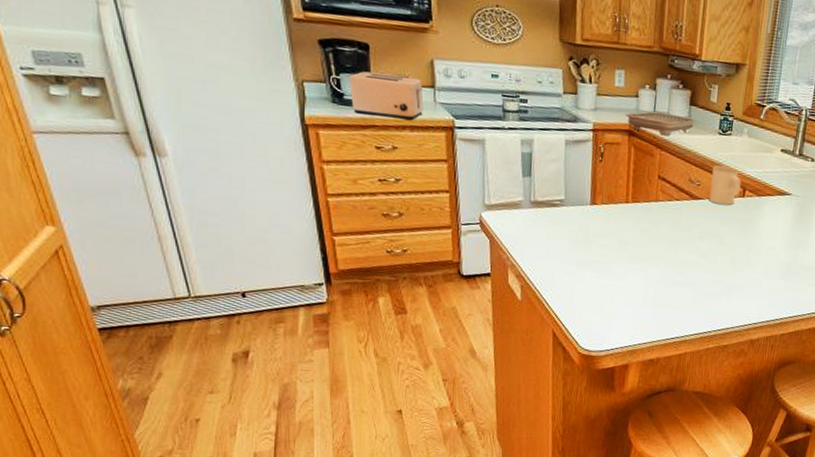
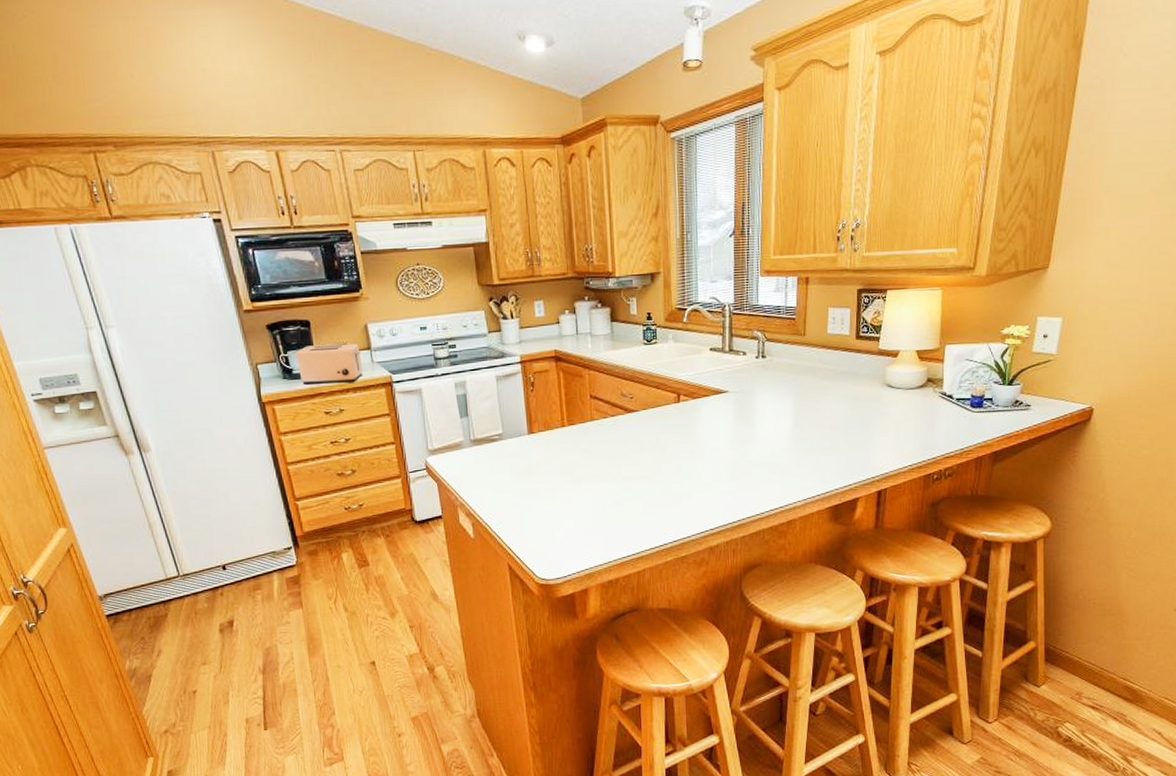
dish rack: present [625,111,697,136] -> none [549,333,620,356]
cup: present [708,165,741,205] -> none [642,374,674,414]

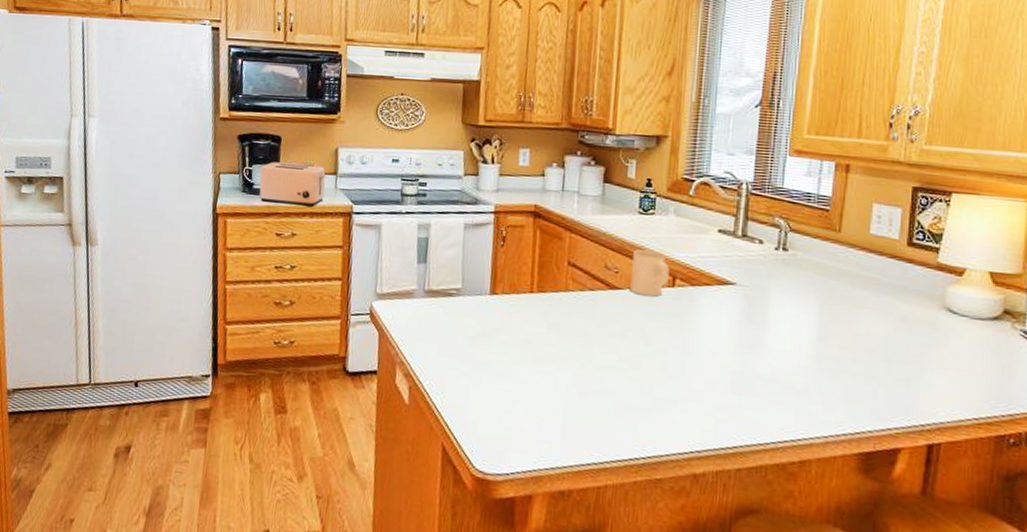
cup: none [642,374,674,414] -> present [629,249,670,297]

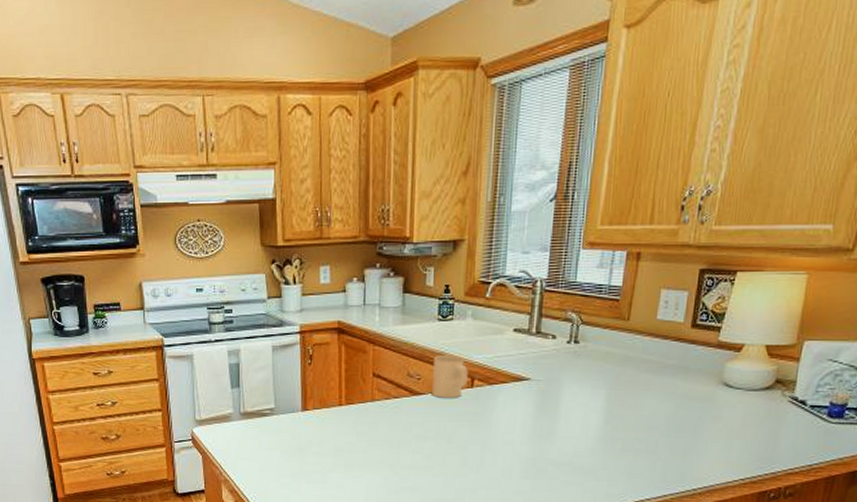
toaster: present [259,162,326,207] -> none [69,302,134,344]

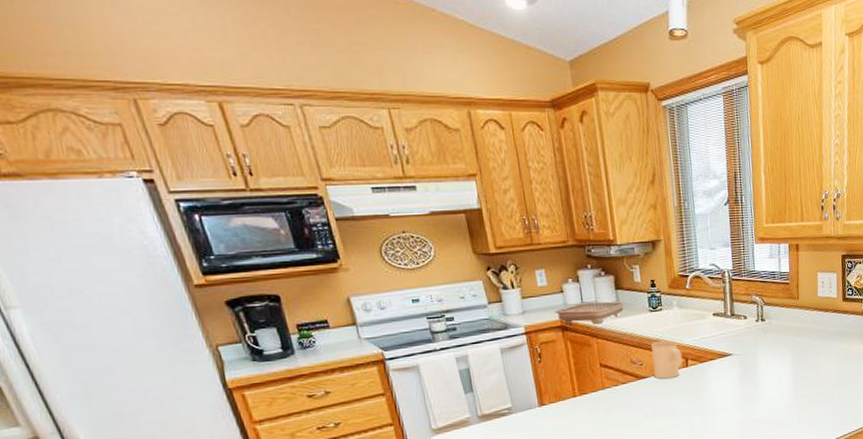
dish rack: none [332,305,412,329] -> present [554,301,625,324]

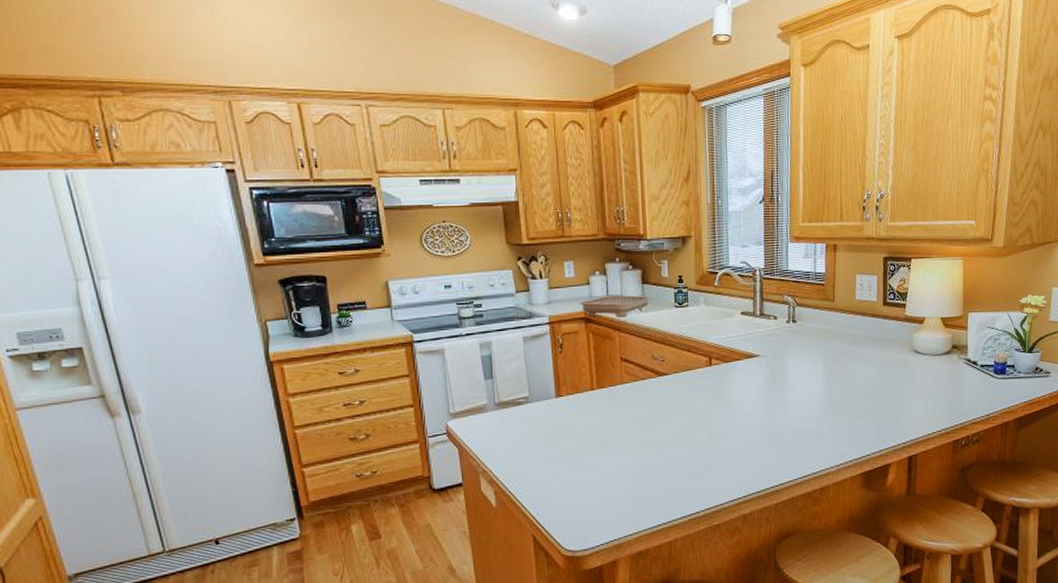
cup: present [651,340,683,379] -> none [674,337,706,377]

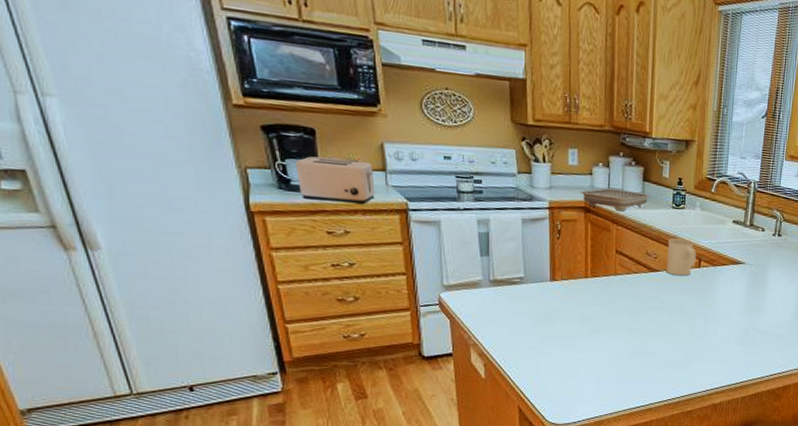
toaster: none [310,301,382,343] -> present [296,156,375,205]
cup: none [674,337,706,377] -> present [666,238,696,276]

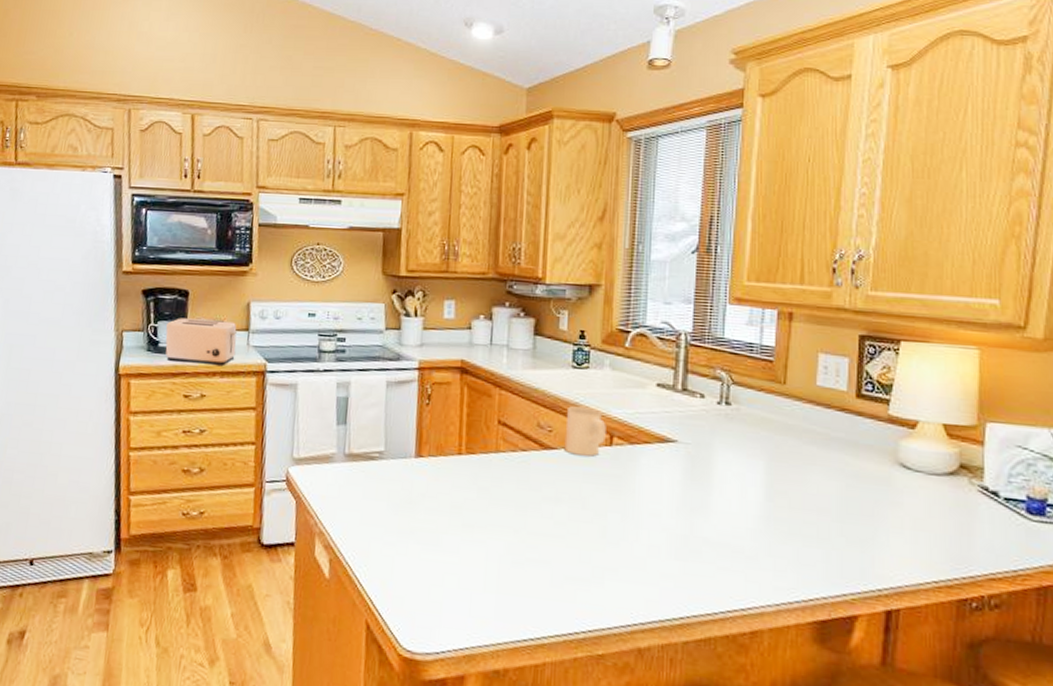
dish rack: present [580,188,650,212] -> none [455,344,543,373]

